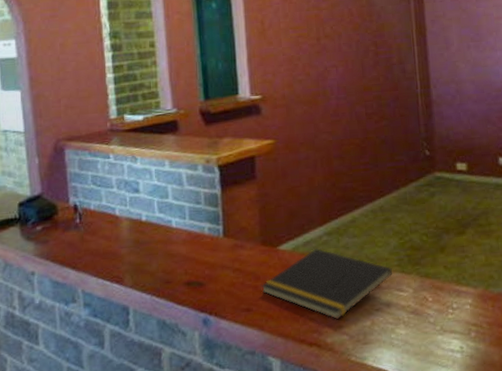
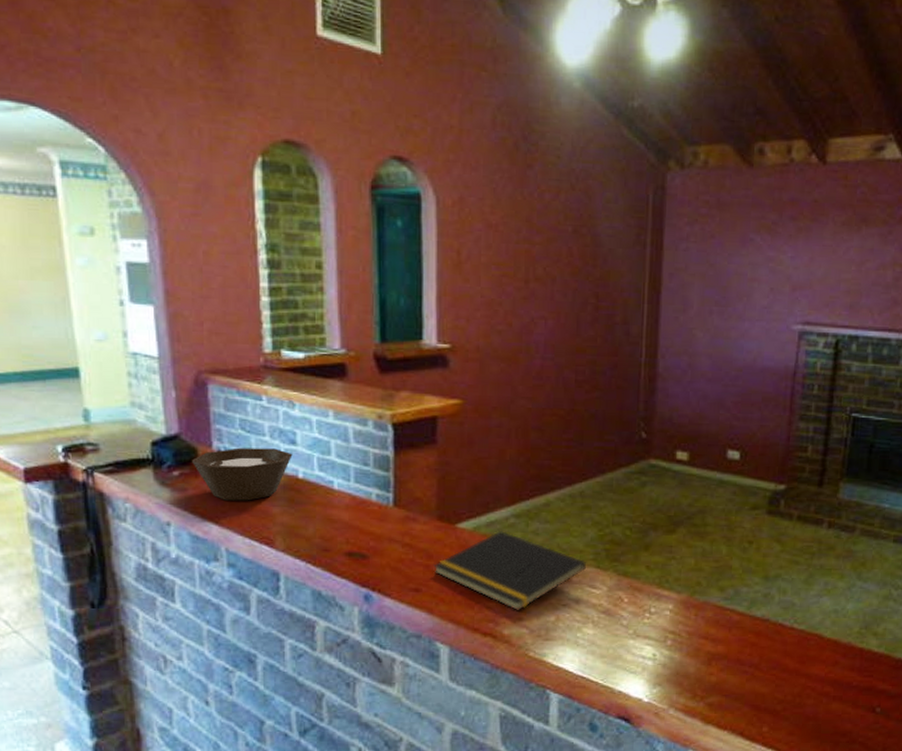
bowl: none [53,197,137,248] -> present [192,447,293,501]

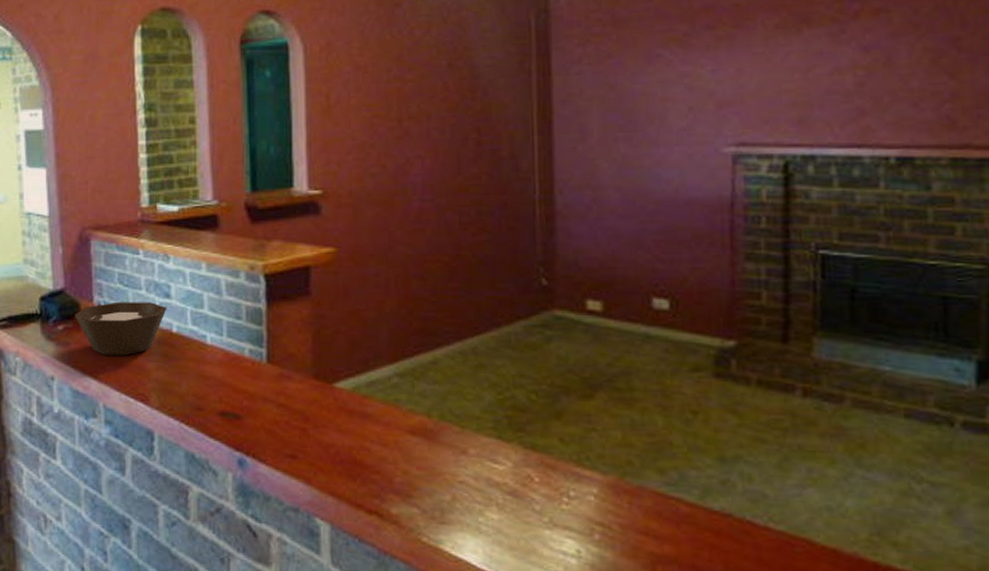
notepad: present [433,531,586,611] -> none [310,392,484,487]

